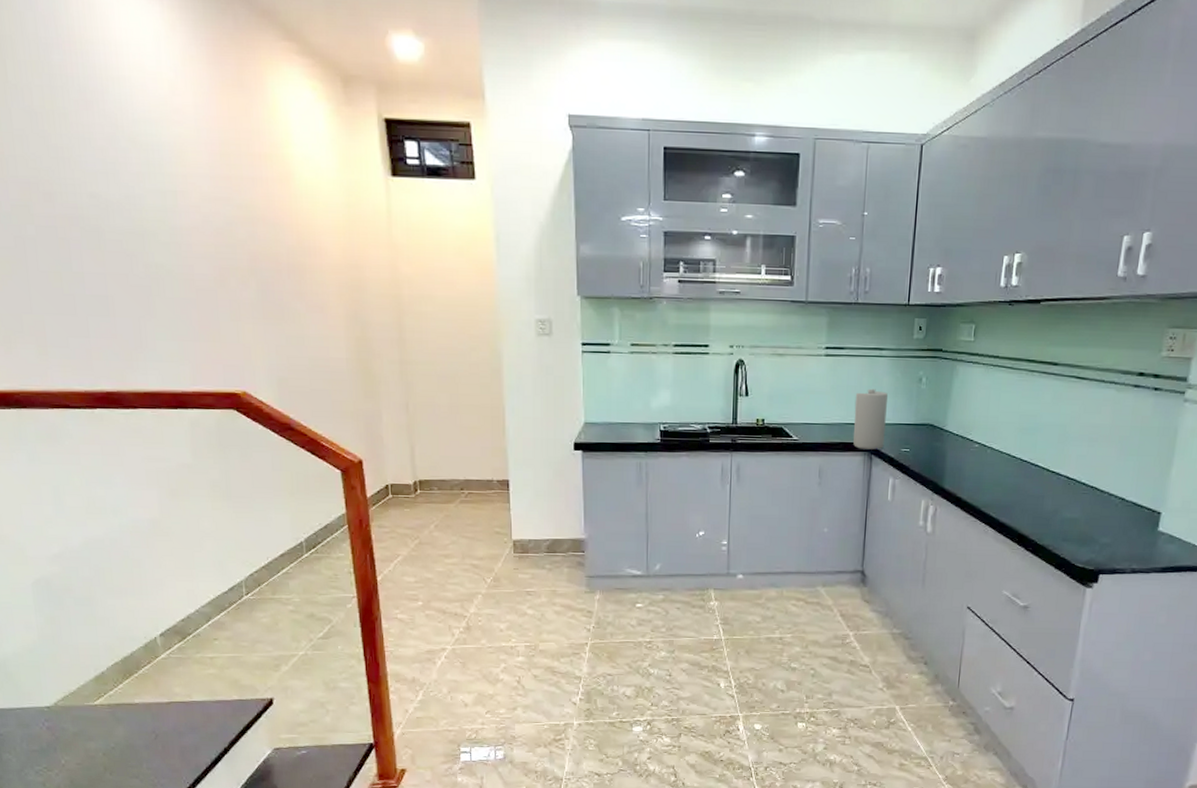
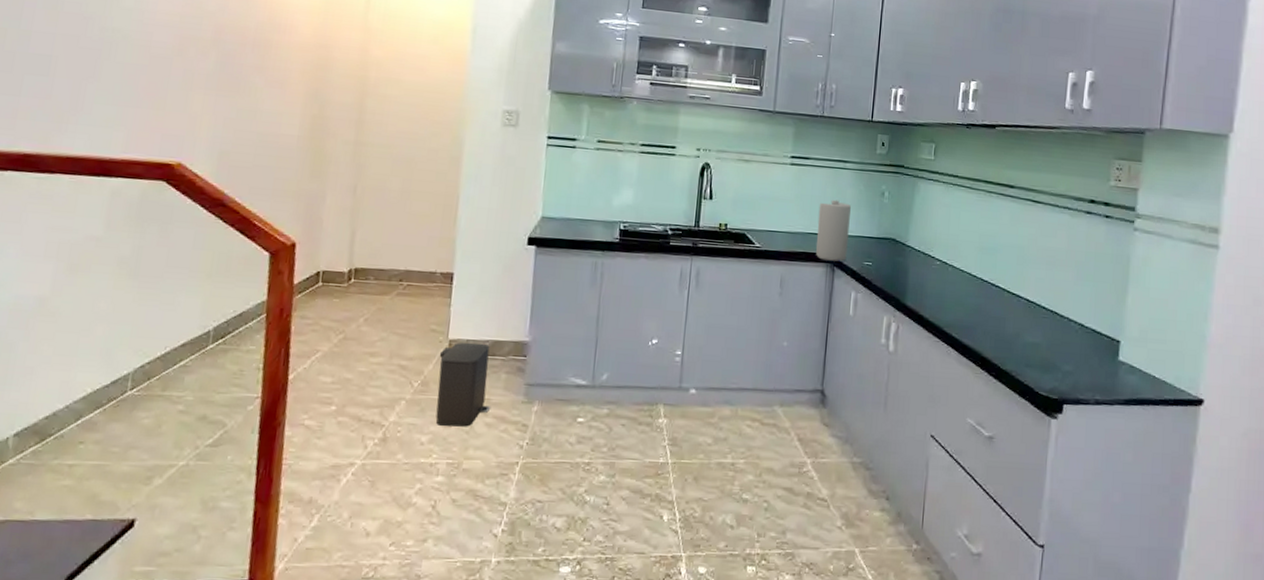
pedal bin: none [506,542,558,615] -> present [436,343,491,427]

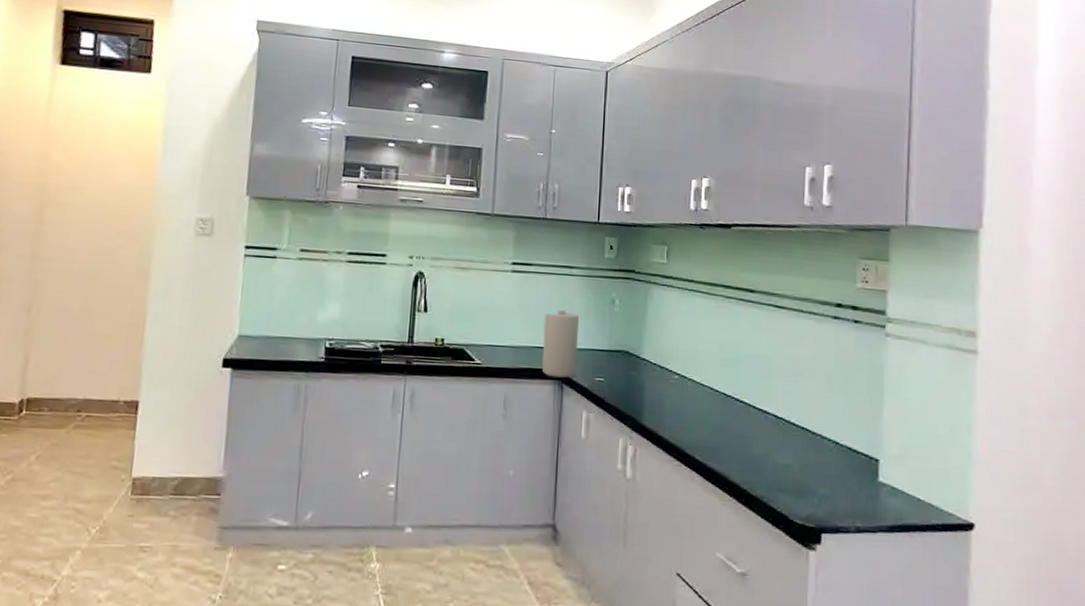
pedal bin: present [436,343,491,427] -> none [115,481,179,580]

